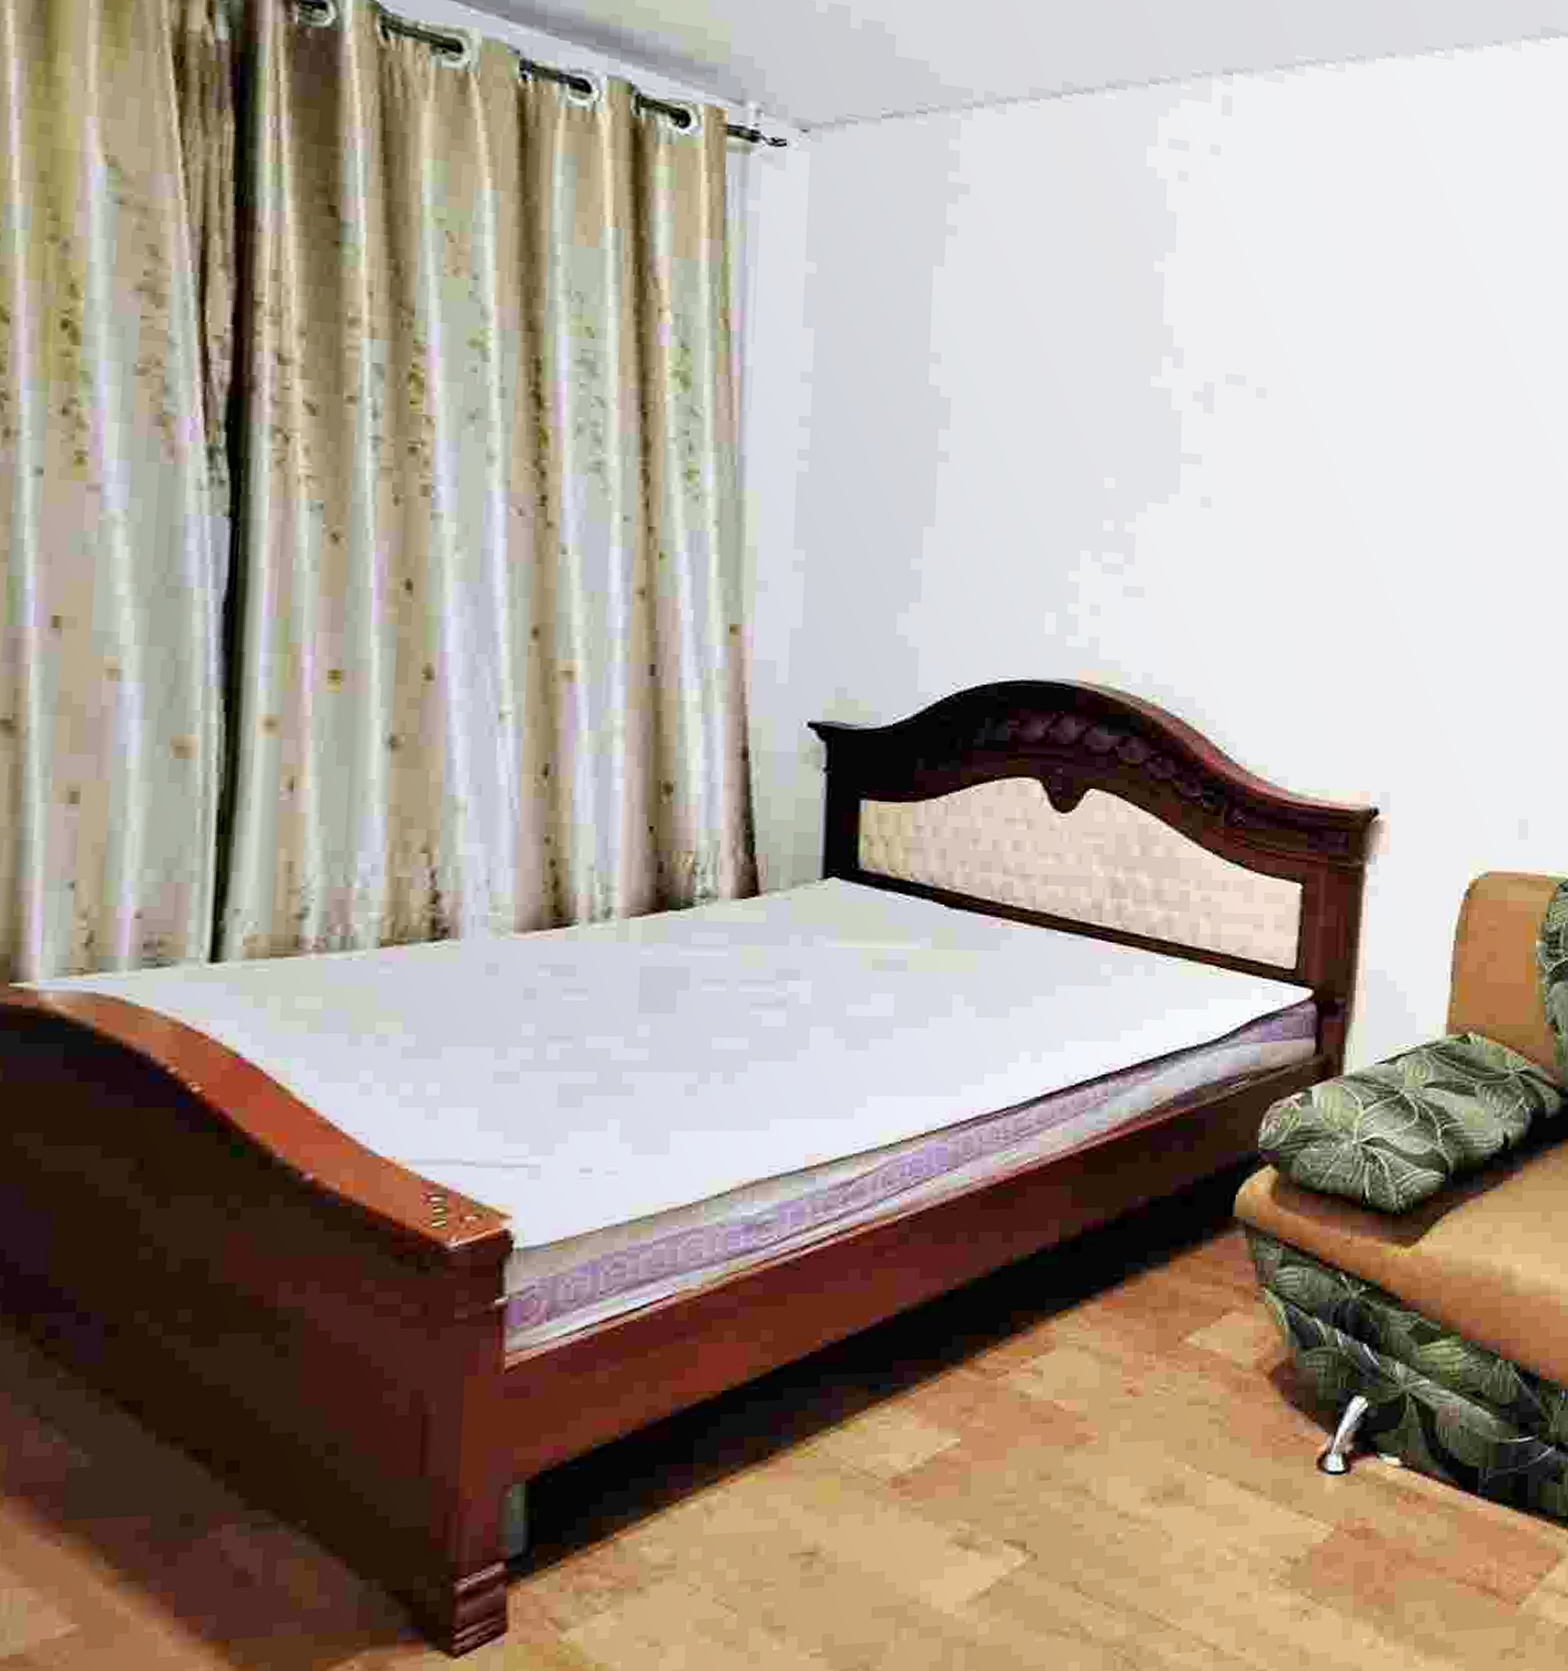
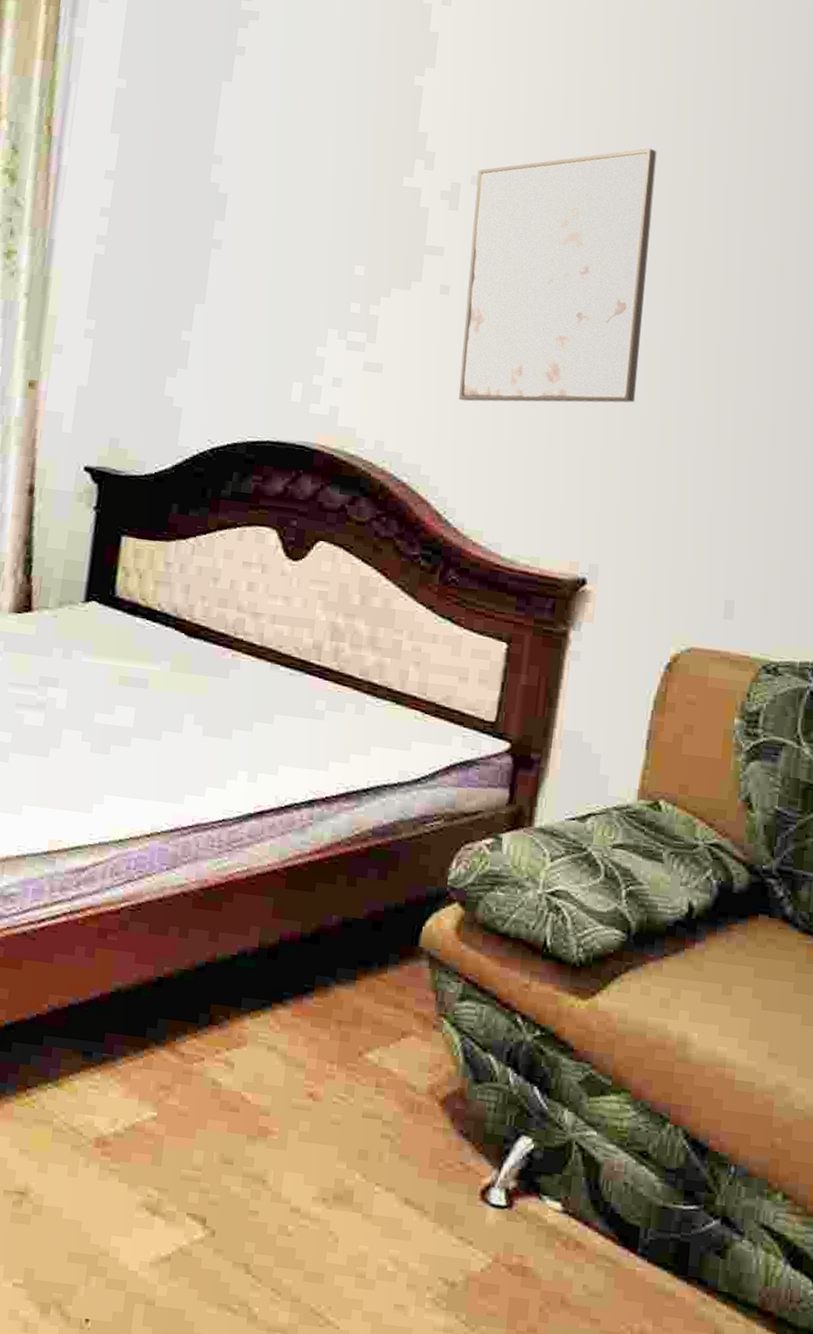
wall art: none [1229,342,1419,625] -> present [459,148,657,403]

